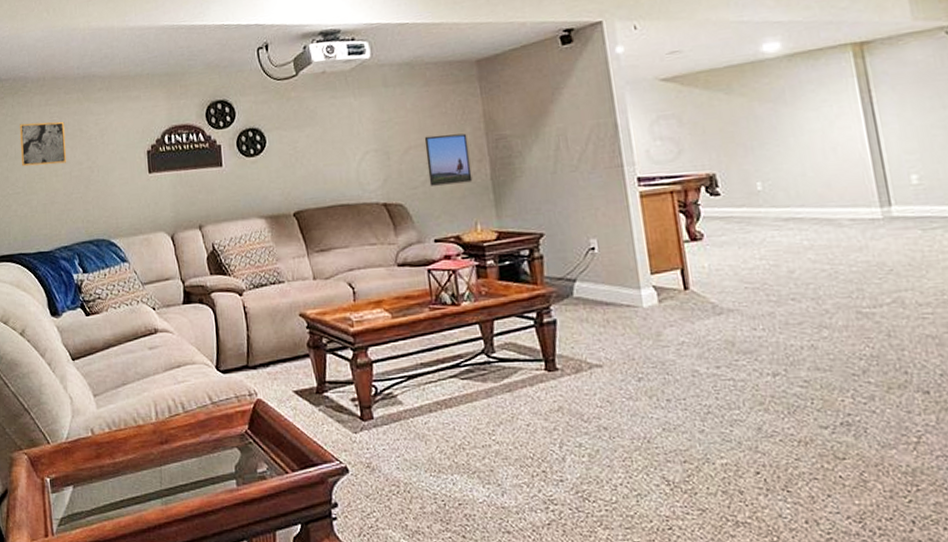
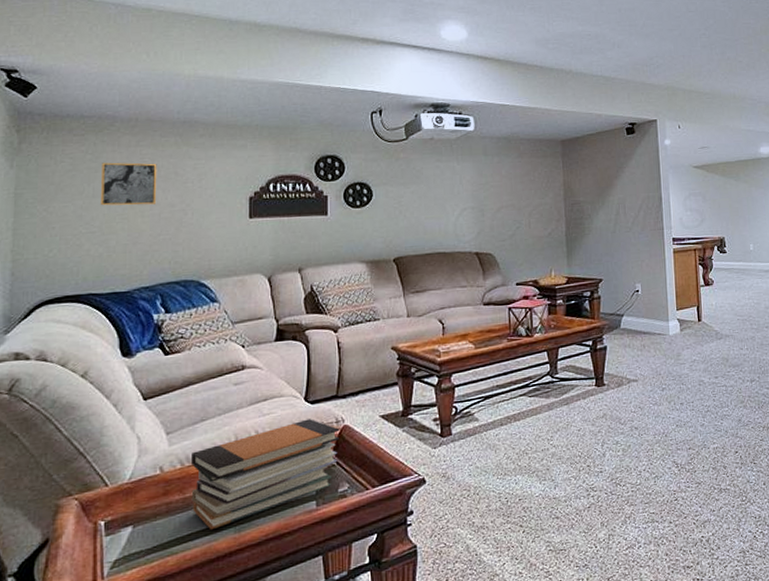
book stack: none [117,390,254,499] -> present [191,419,340,531]
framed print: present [424,133,473,186] -> none [514,198,551,239]

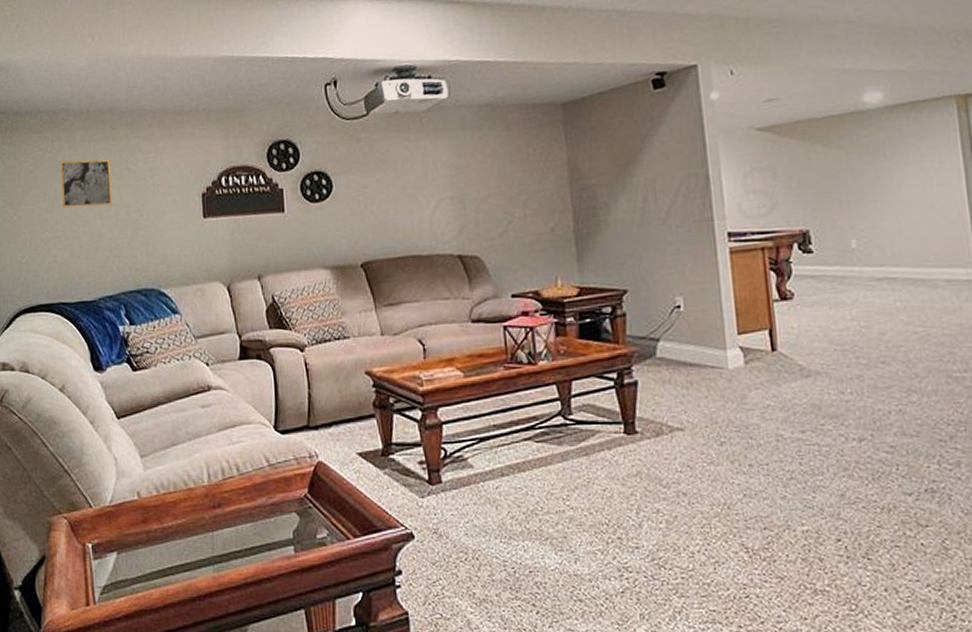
book stack: present [191,419,340,531] -> none [166,451,314,566]

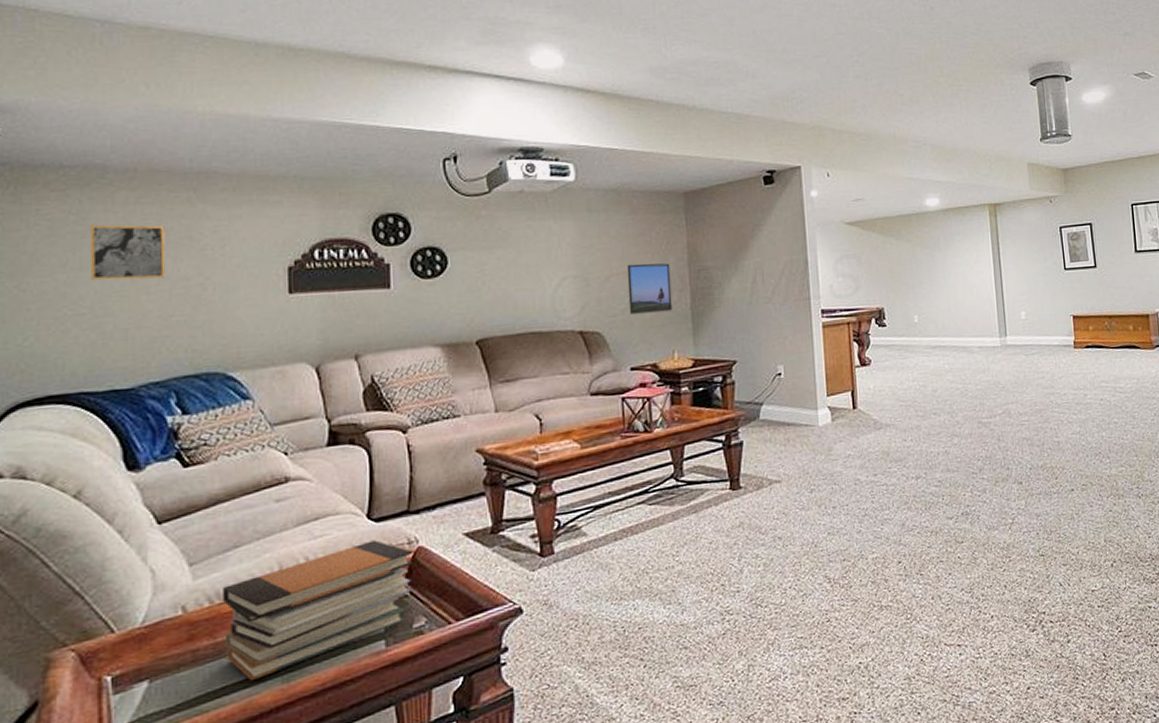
book stack: none [166,451,314,566] -> present [223,540,413,682]
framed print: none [503,182,554,238] -> present [626,263,673,314]

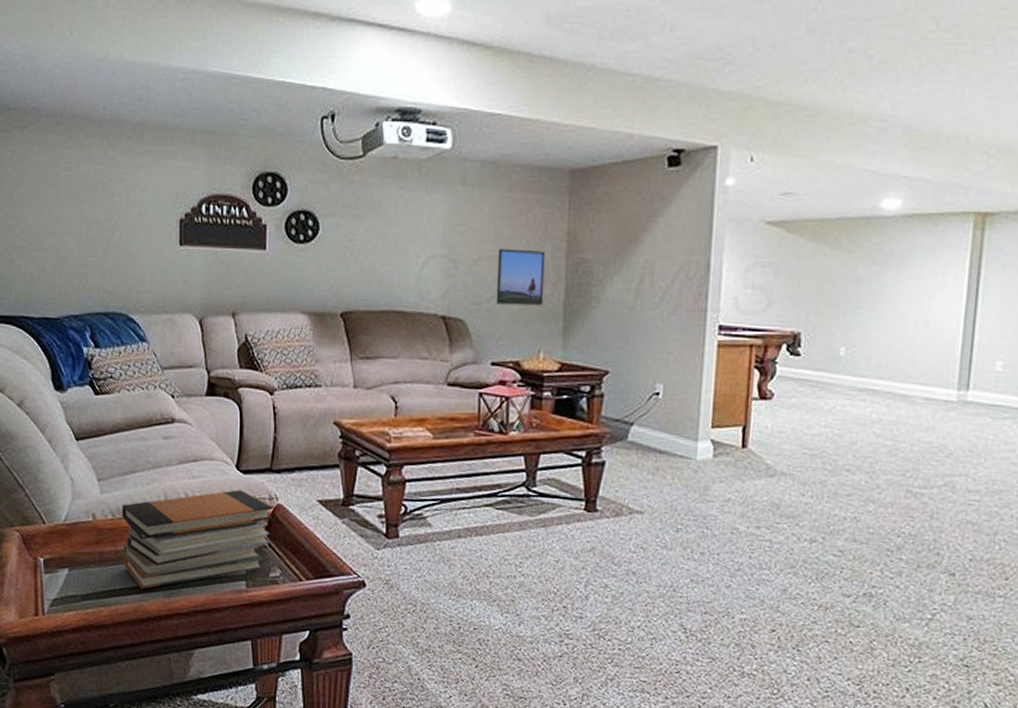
wall art: present [89,224,166,281] -> none [28,165,84,220]

